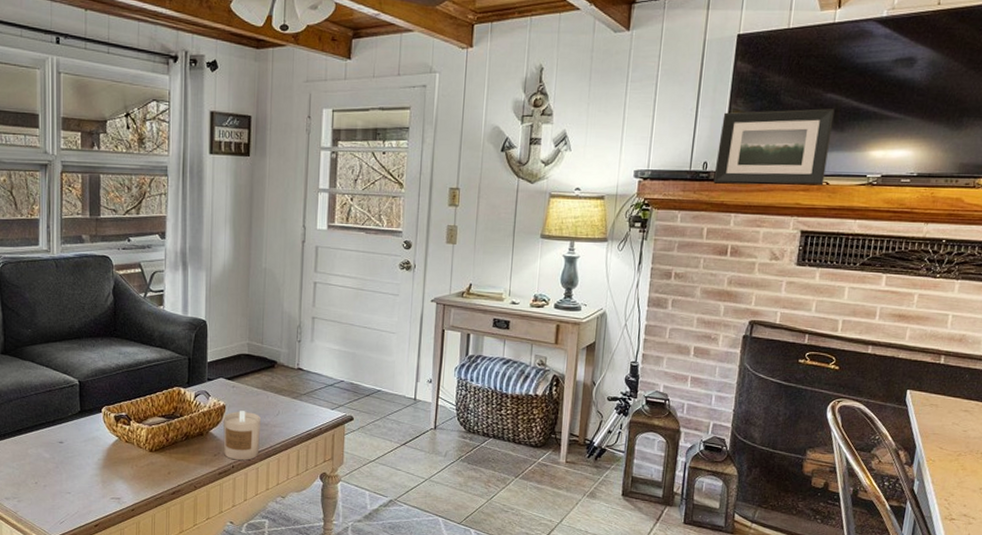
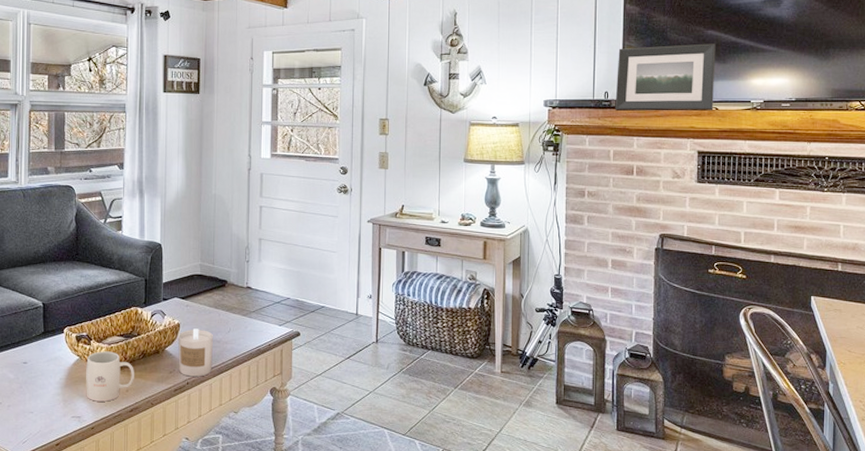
mug: none [124,432,178,484] -> present [85,351,135,402]

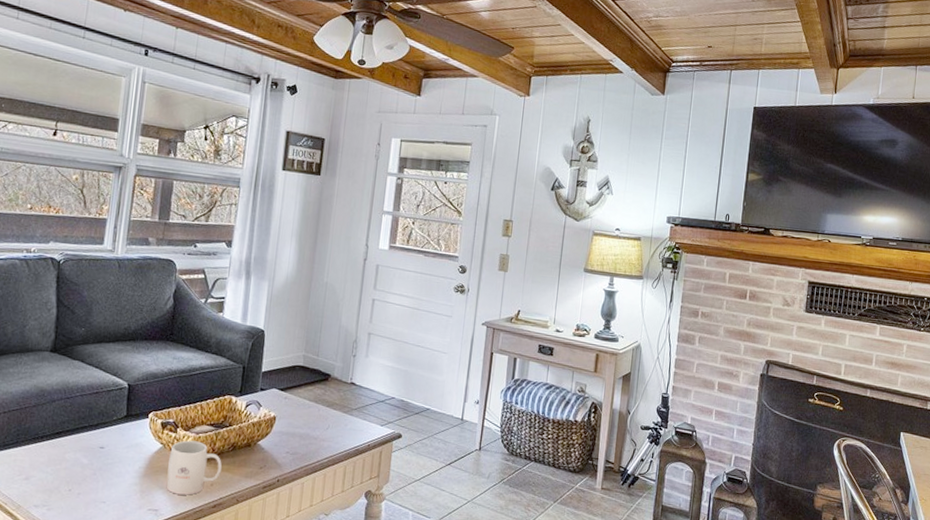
candle: present [178,329,213,377] -> none [269,423,310,475]
picture frame: present [615,43,716,111] -> none [734,172,834,243]

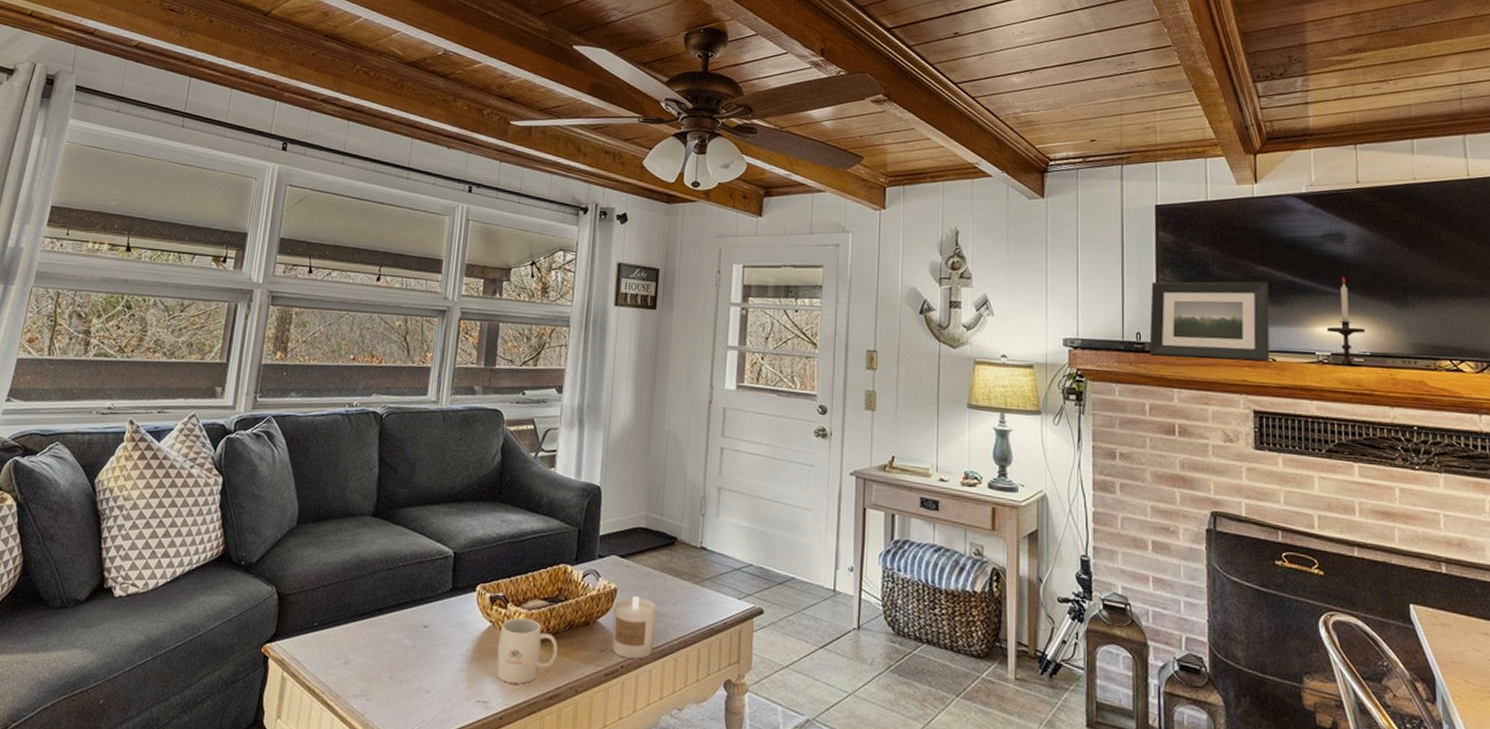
candle: none [269,423,310,475] -> present [611,596,657,660]
picture frame: none [734,172,834,243] -> present [1149,281,1270,362]
candlestick: none [871,175,901,250] -> present [1327,276,1366,368]

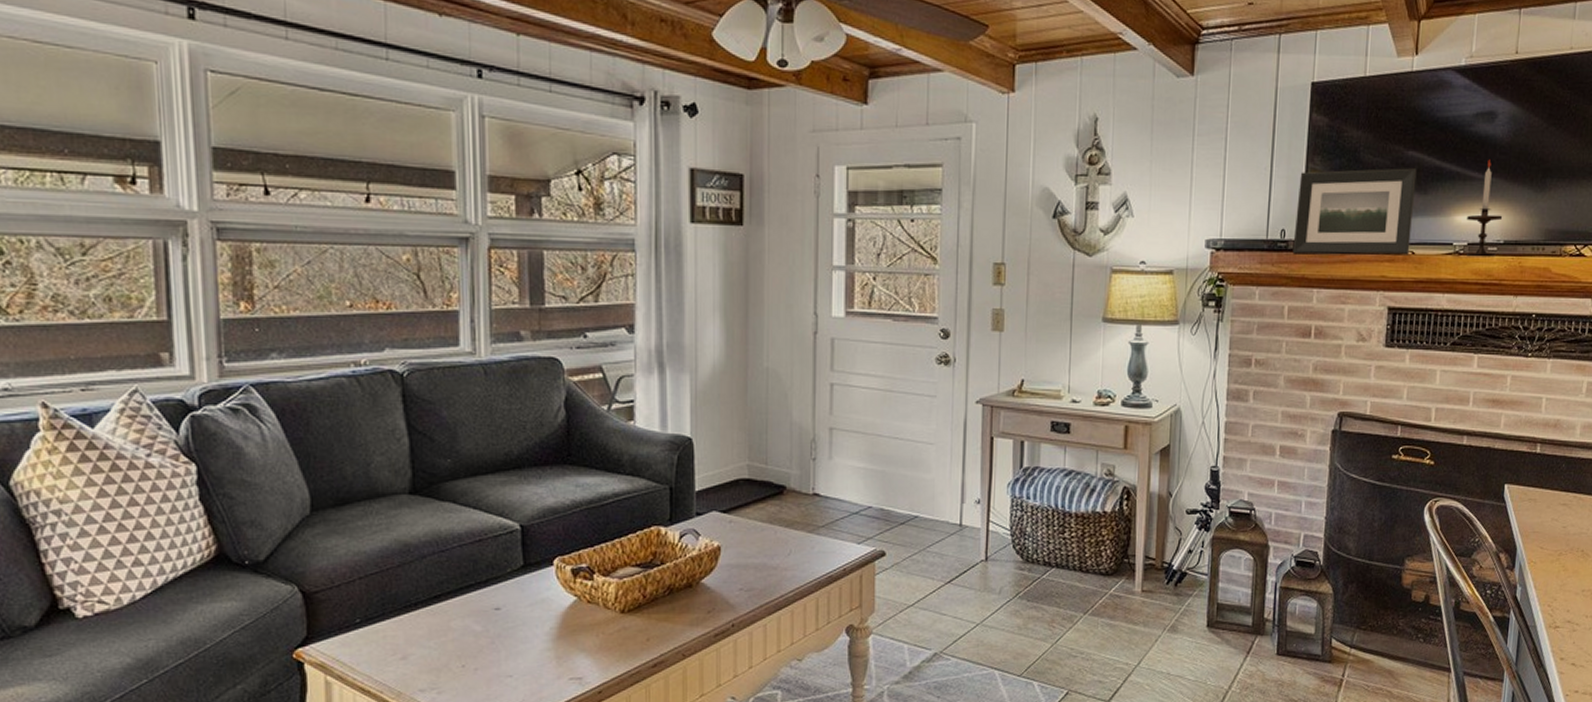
mug: present [496,617,559,684] -> none [586,587,659,656]
candle: present [611,596,657,660] -> none [719,552,767,617]

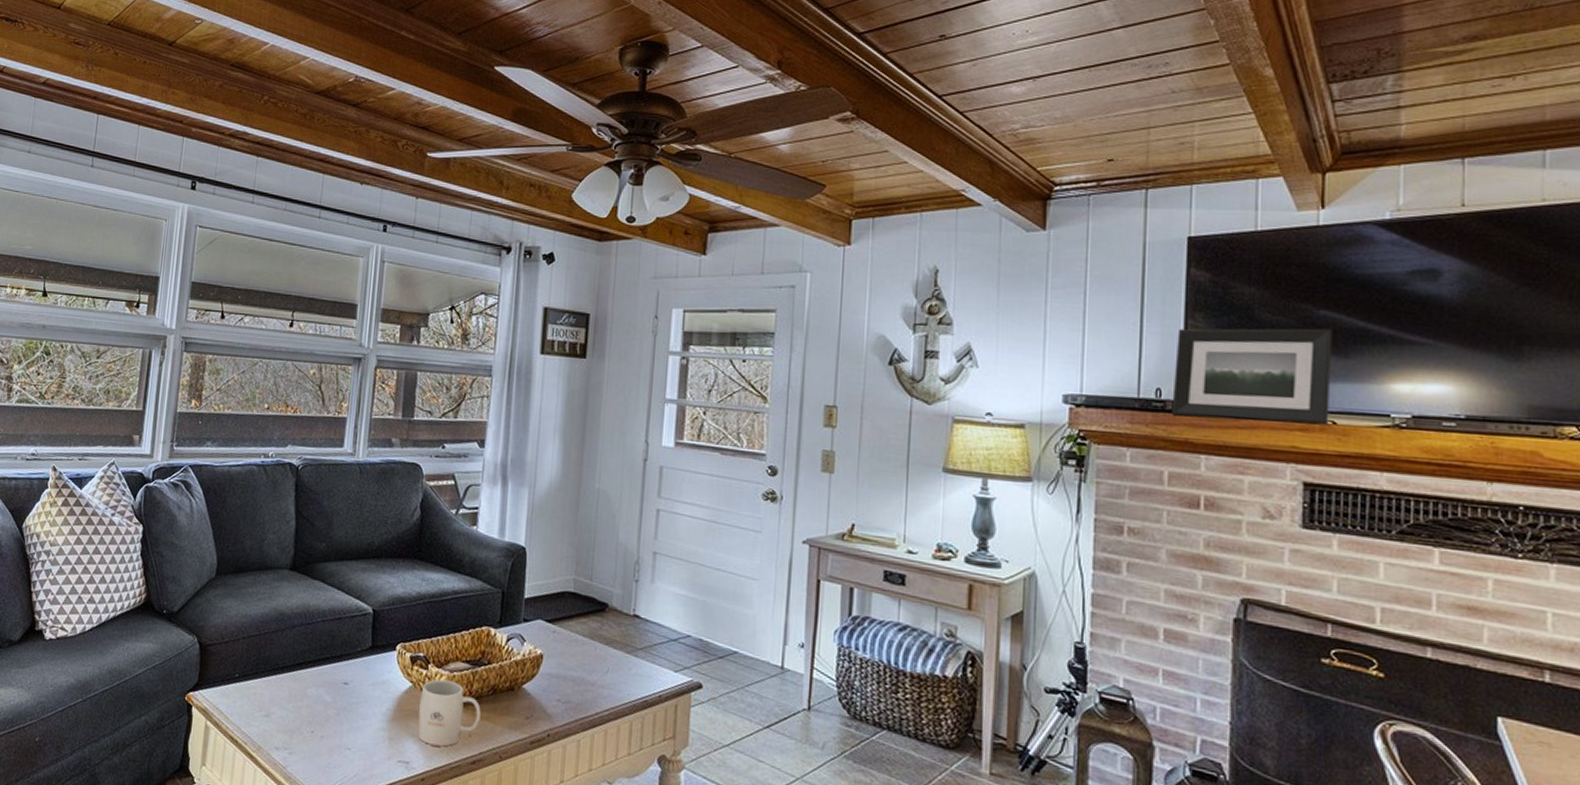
mug: none [586,587,659,656] -> present [417,679,482,747]
candlestick: present [1465,159,1503,257] -> none [1408,322,1461,434]

